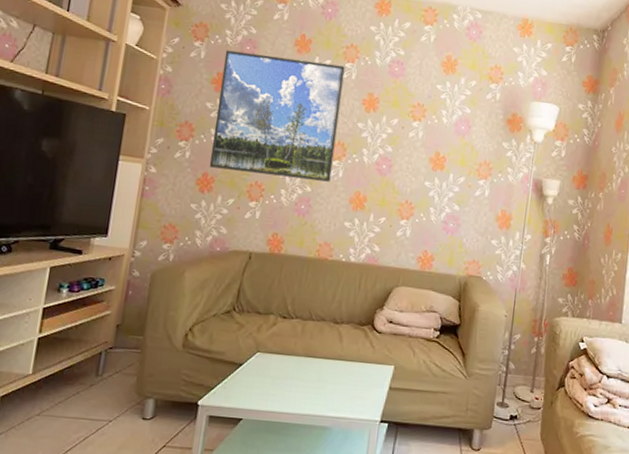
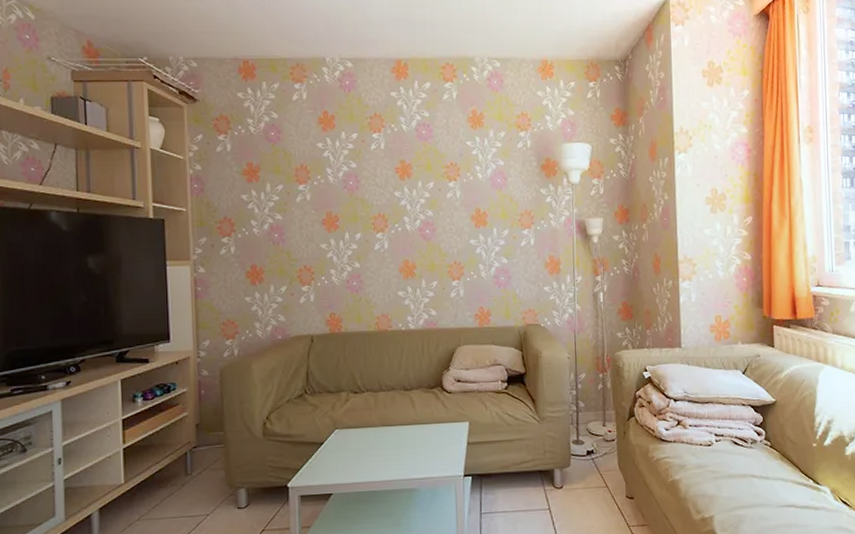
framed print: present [209,50,345,182] -> none [251,137,377,259]

